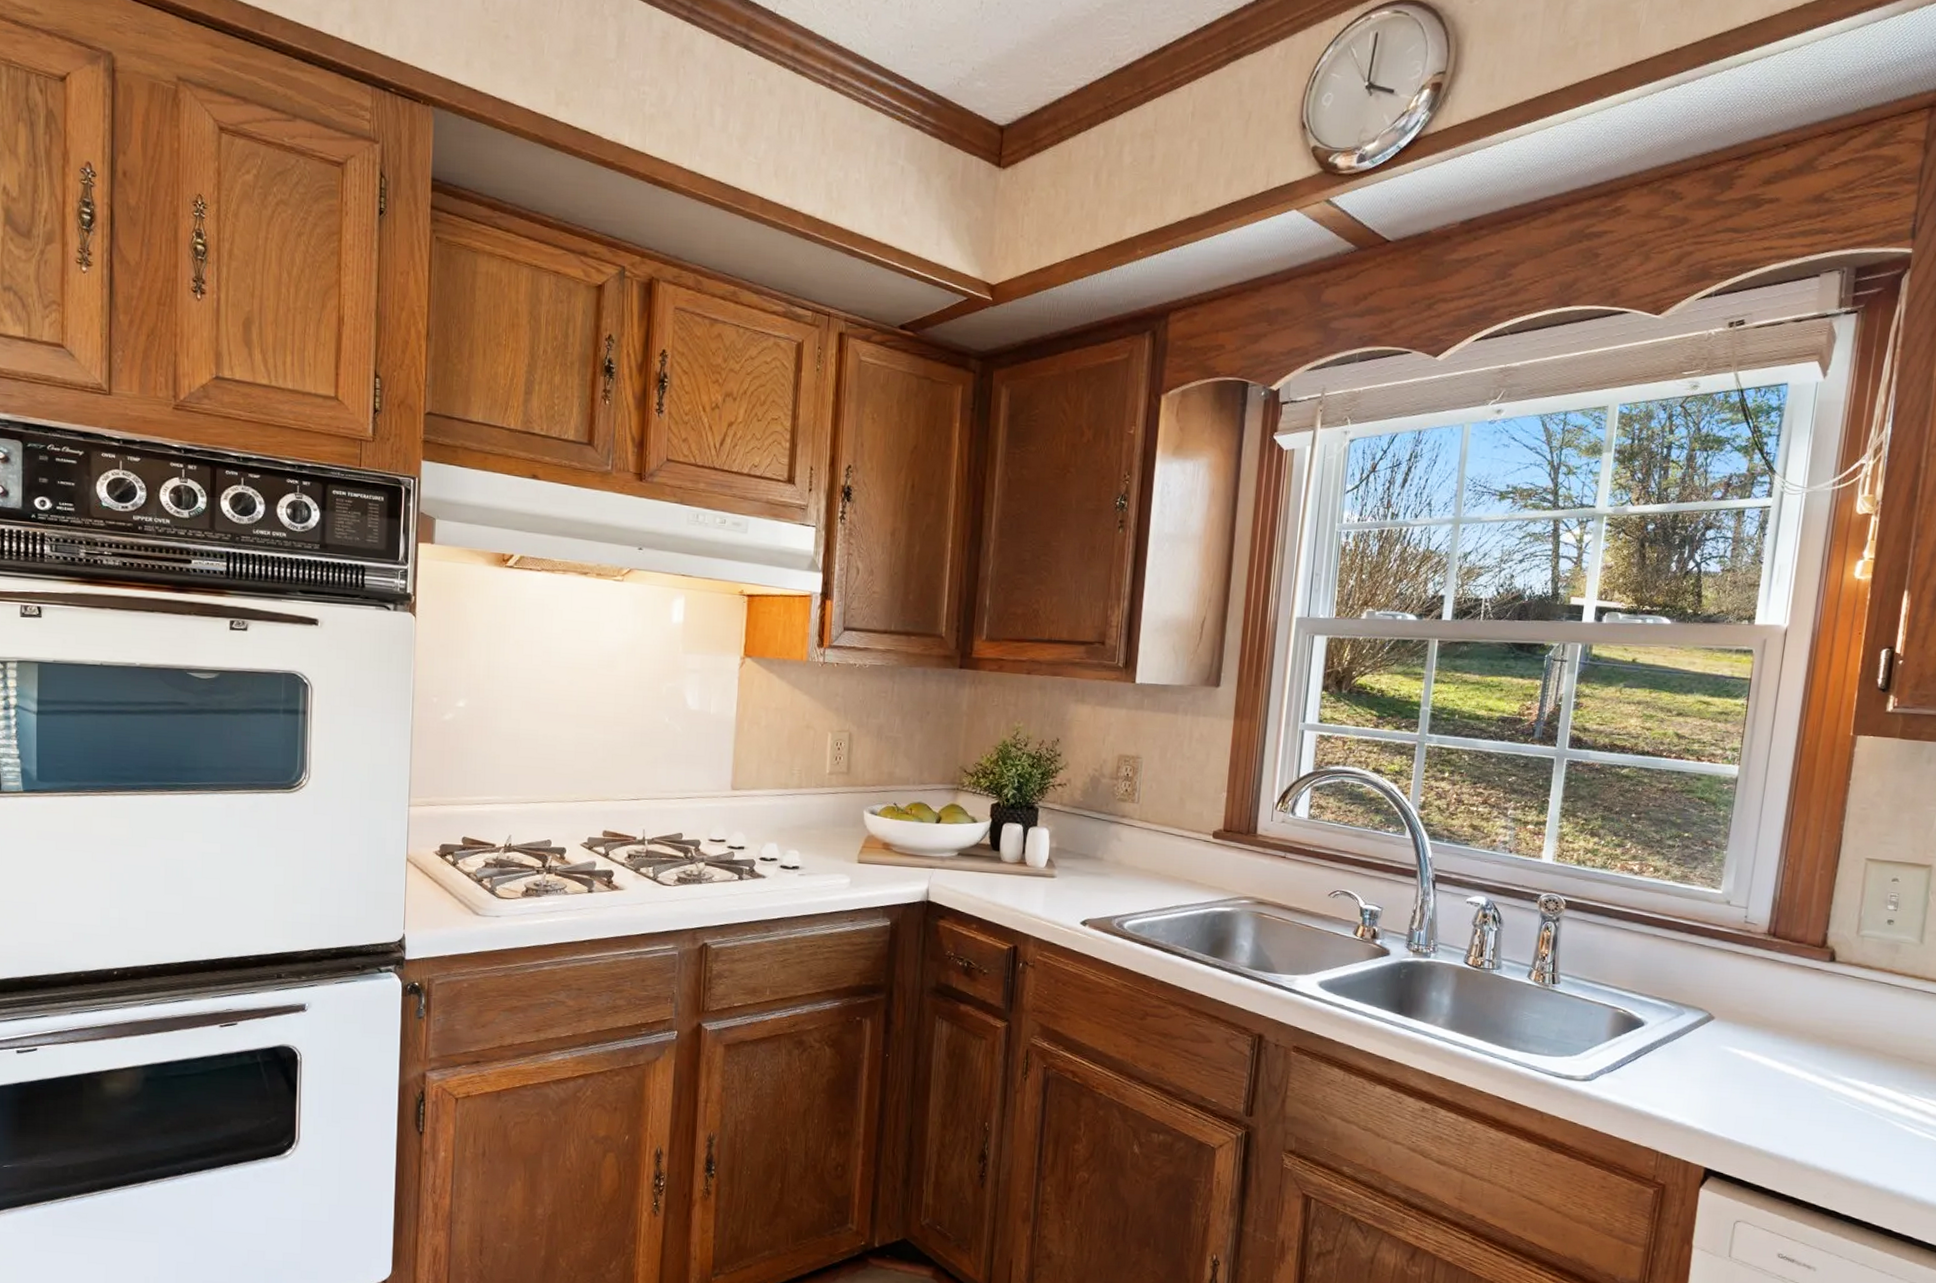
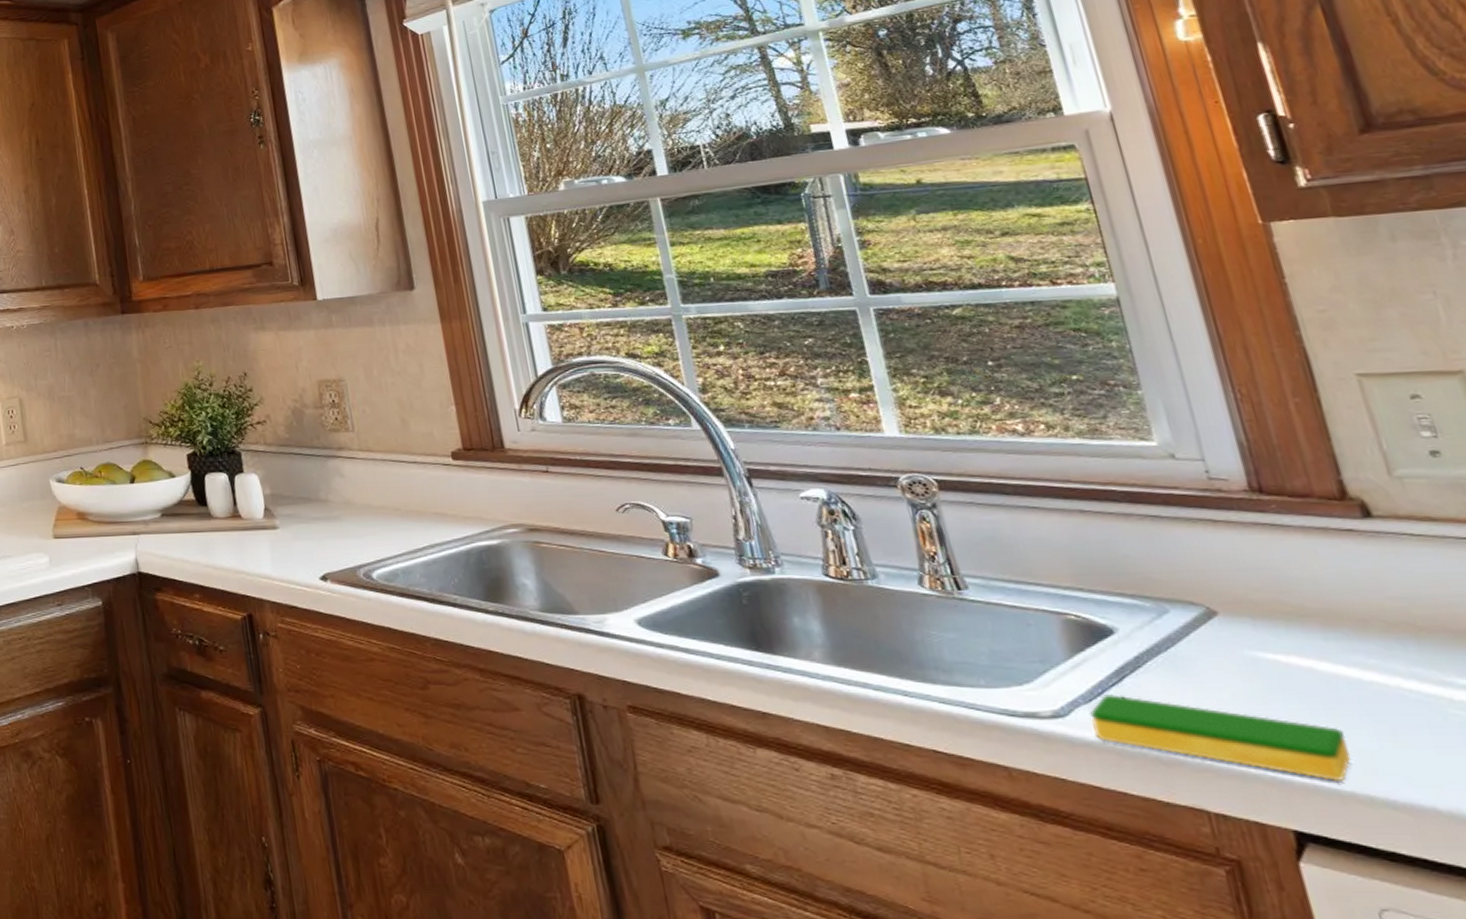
dish sponge: none [1606,1067,1760,1138] -> present [1089,693,1351,782]

